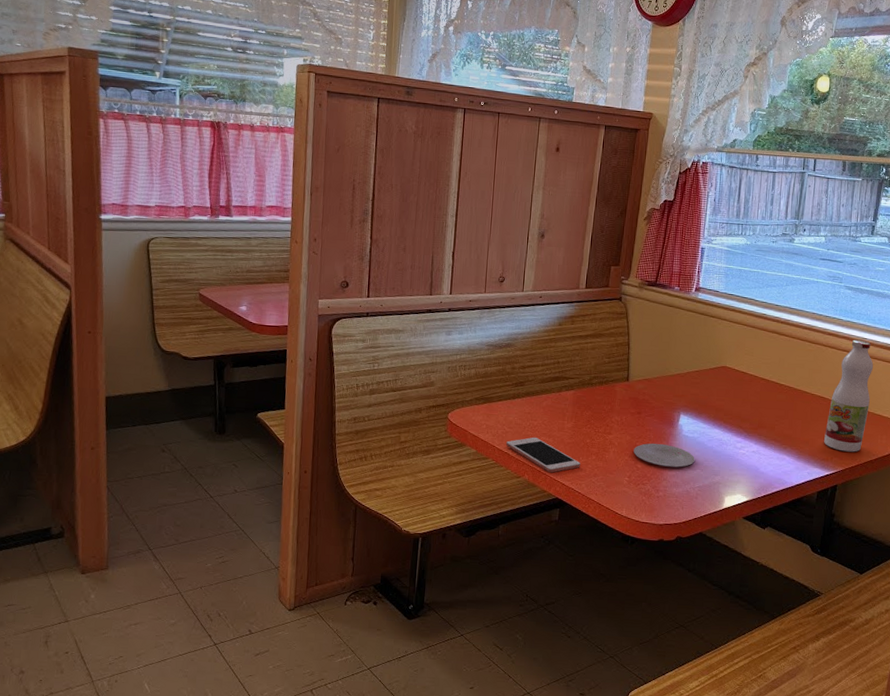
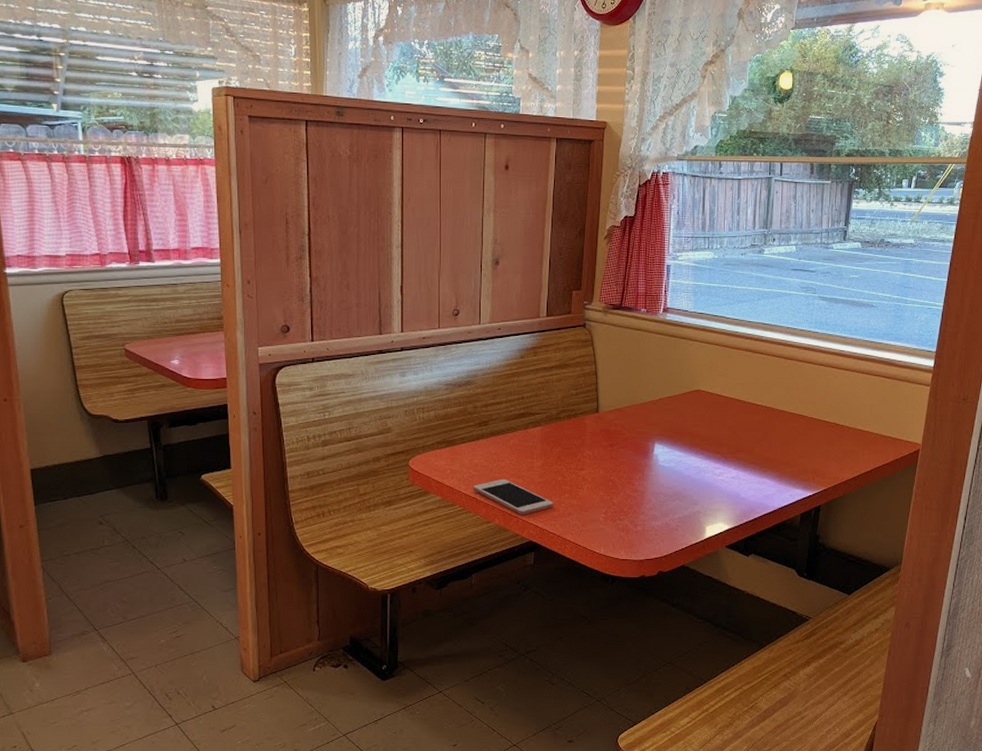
plate: present [633,443,695,468] -> none [608,476,673,500]
juice bottle: present [824,339,874,452] -> none [805,352,852,470]

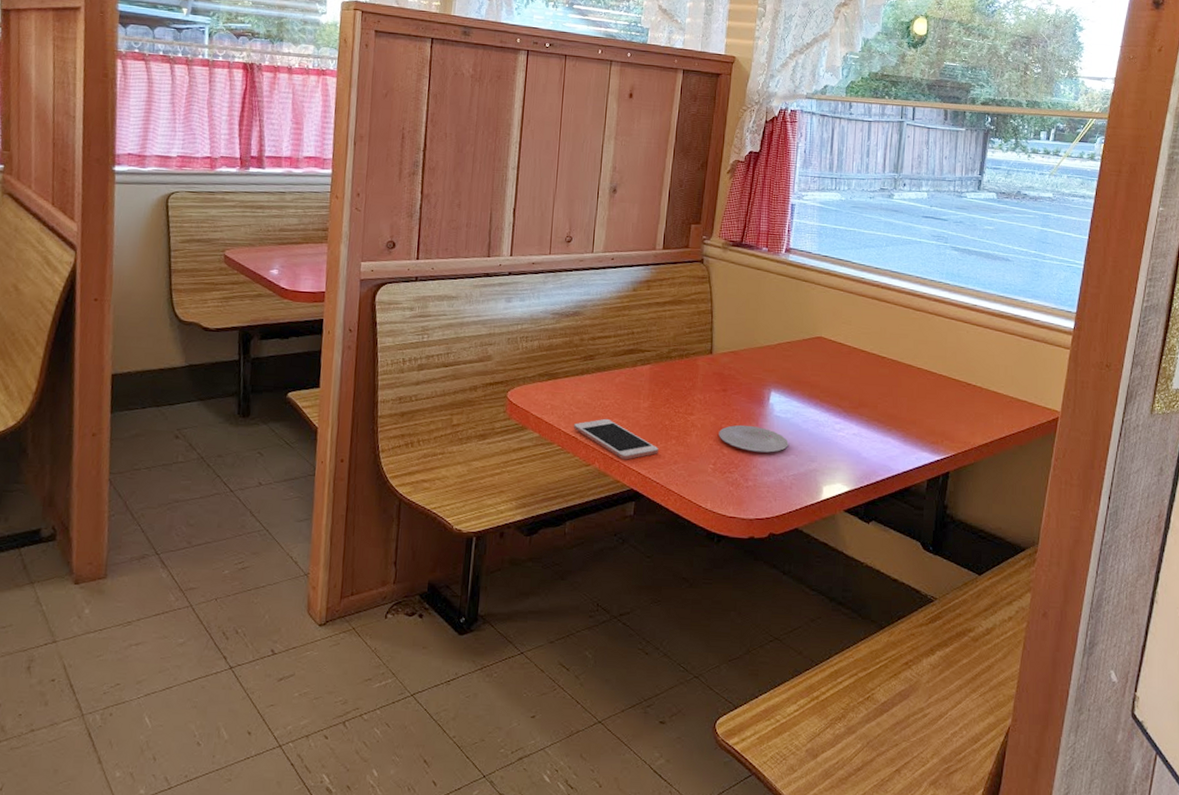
plate: none [608,476,673,500] -> present [719,424,789,453]

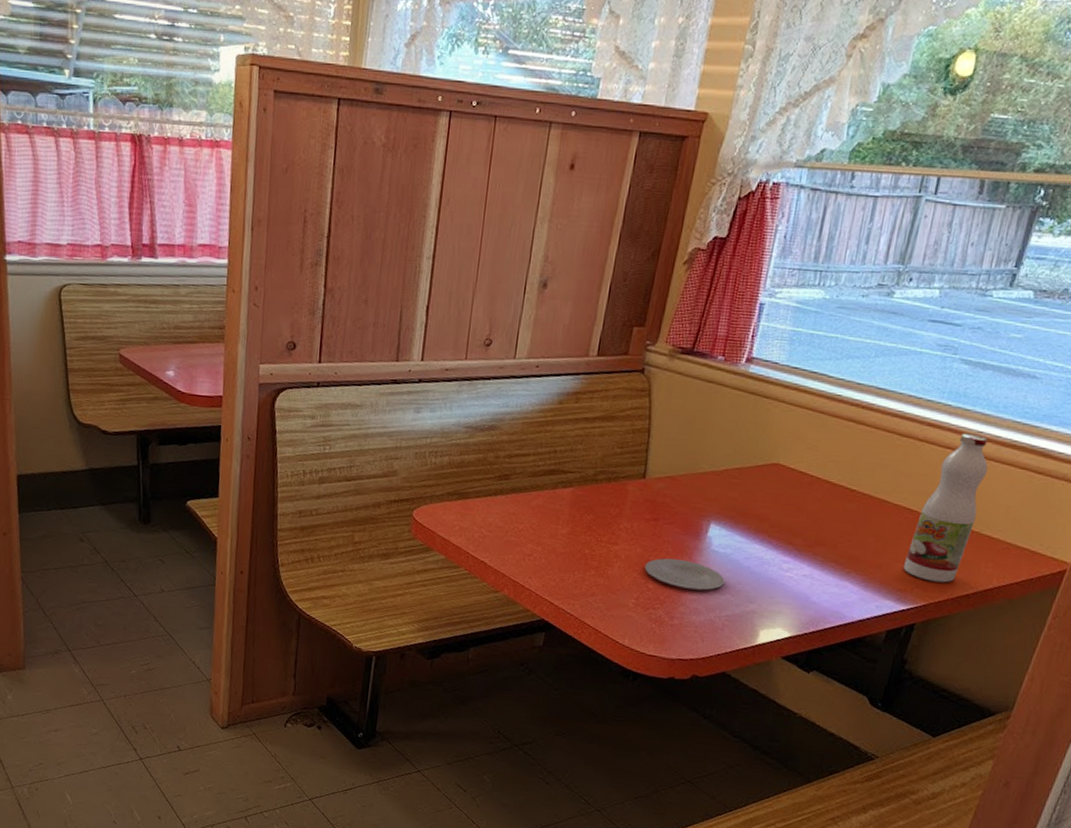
cell phone: present [573,418,659,460] -> none [482,543,575,589]
juice bottle: none [933,306,986,434] -> present [904,433,988,583]

